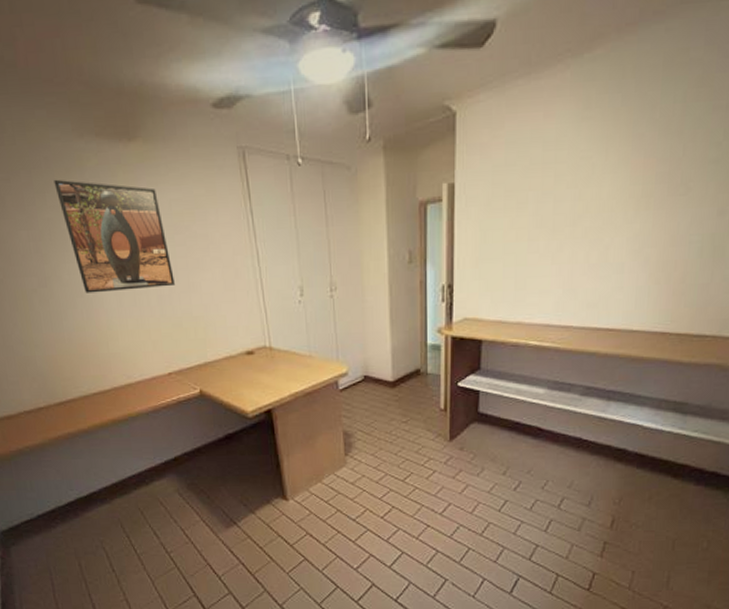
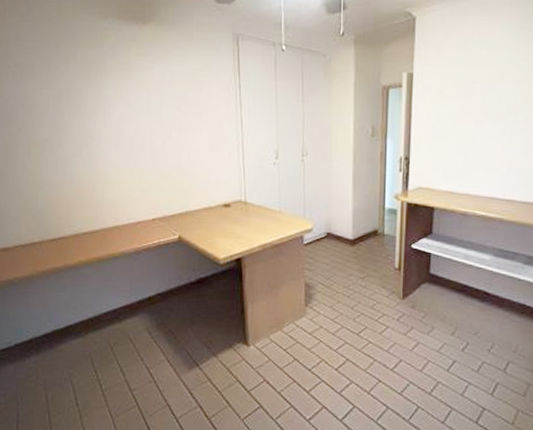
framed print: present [54,179,175,293] -> none [78,50,168,145]

